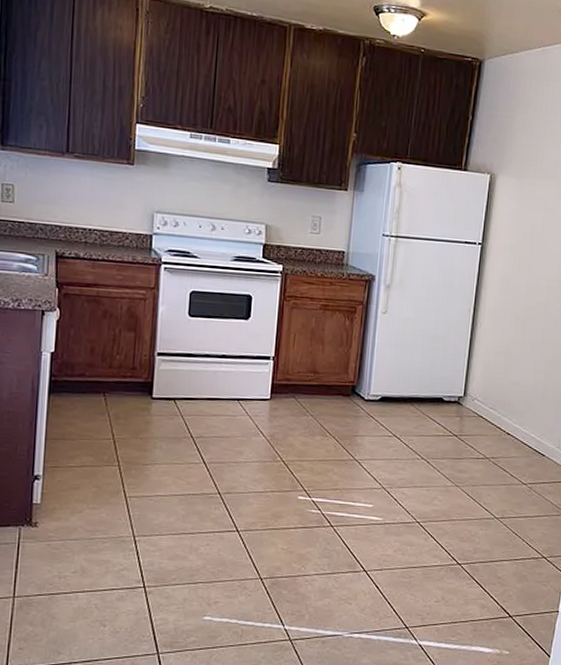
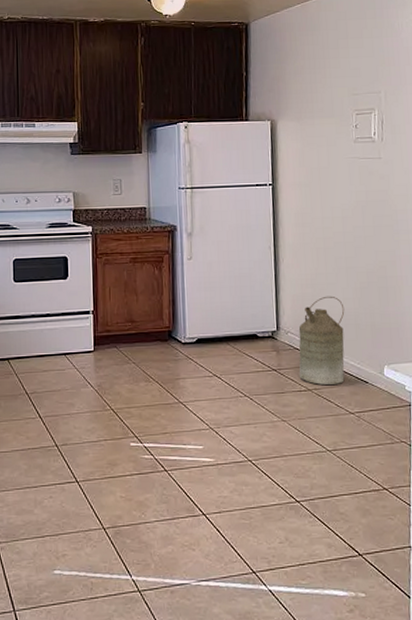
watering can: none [479,366,534,456] -> present [298,296,345,386]

